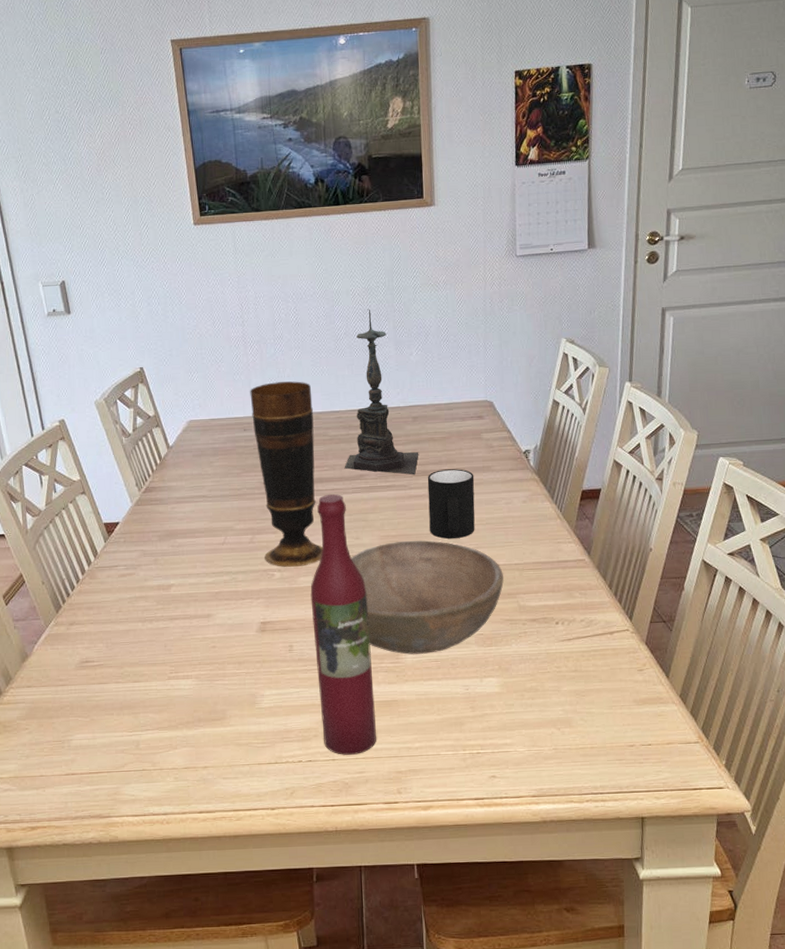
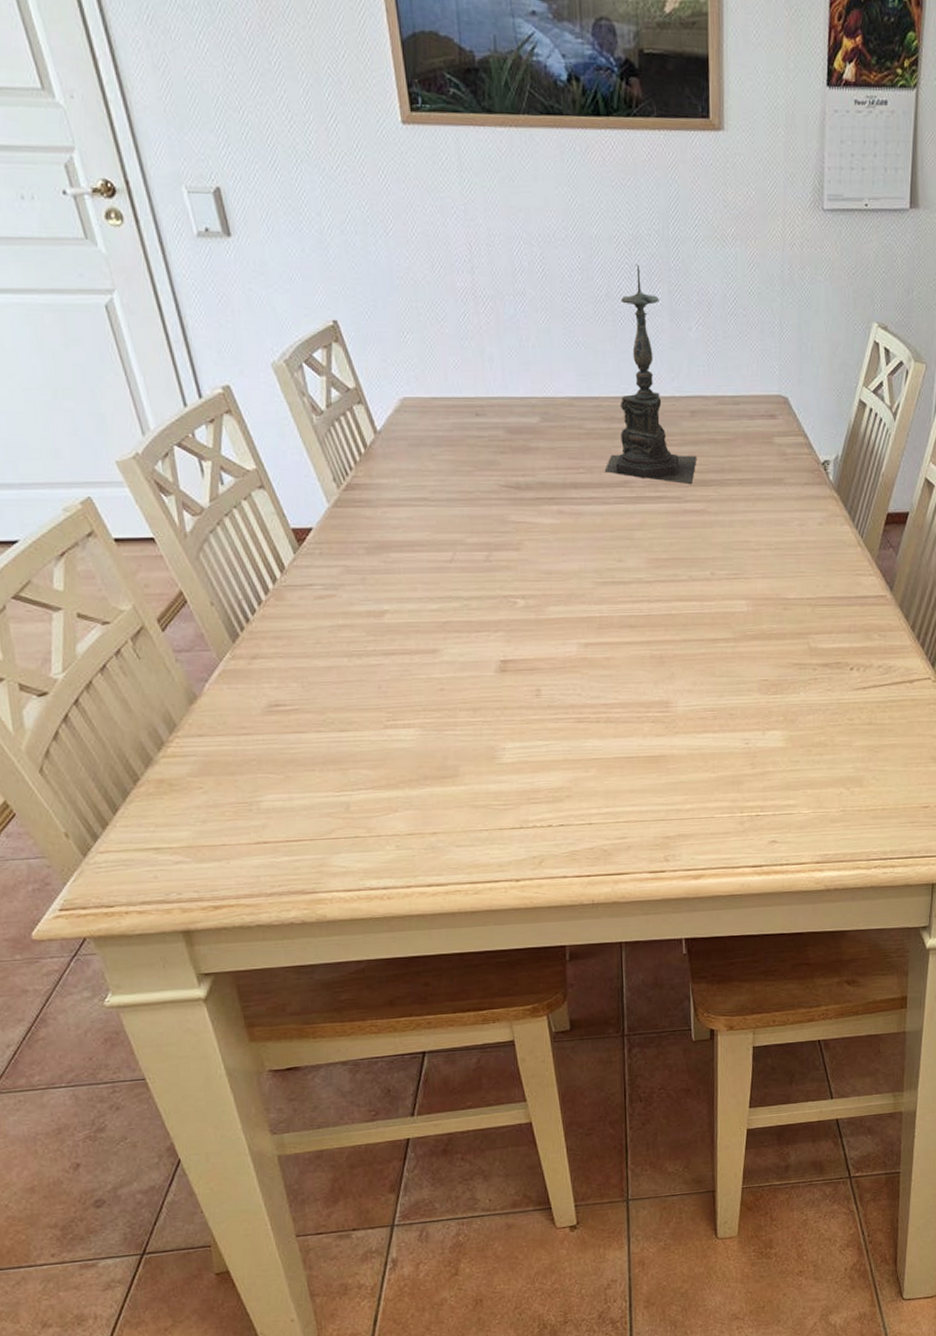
vase: present [250,381,323,568] -> none [483,353,578,594]
wine bottle: present [310,494,376,755] -> none [562,504,641,819]
bowl: present [351,540,504,655] -> none [612,566,793,702]
mug: present [427,469,475,539] -> none [706,480,763,565]

